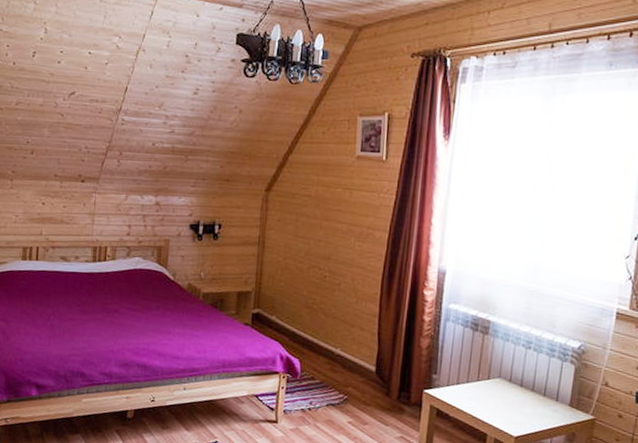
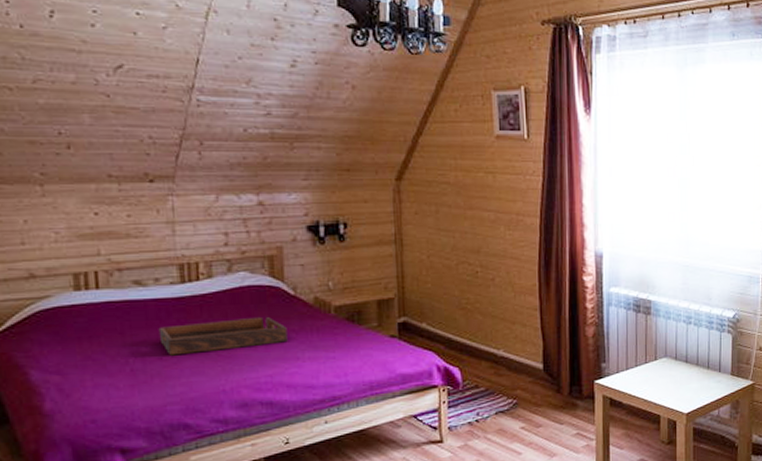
serving tray: none [73,294,165,318] -> present [158,316,288,356]

